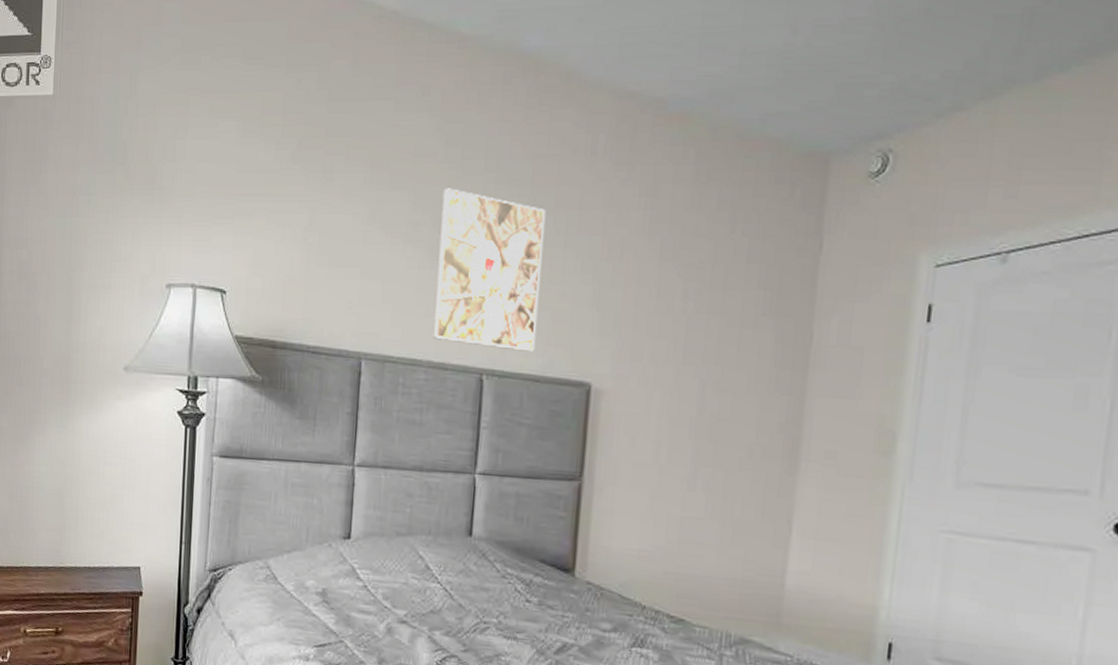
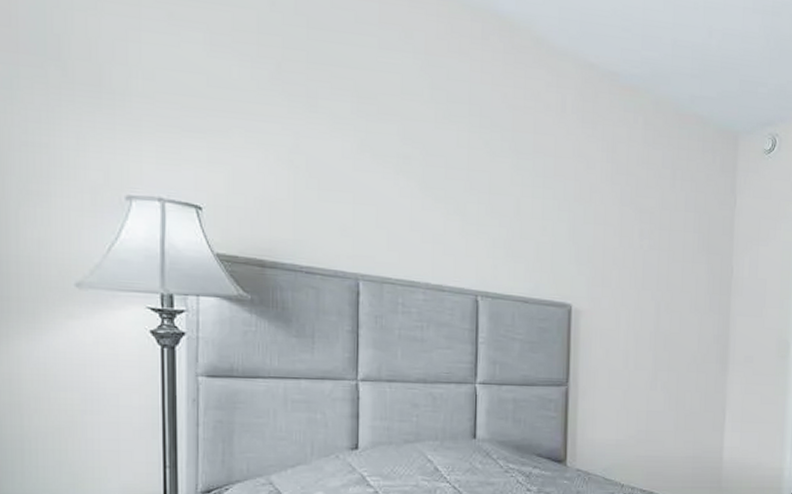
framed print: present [433,188,546,352] -> none [429,126,526,277]

